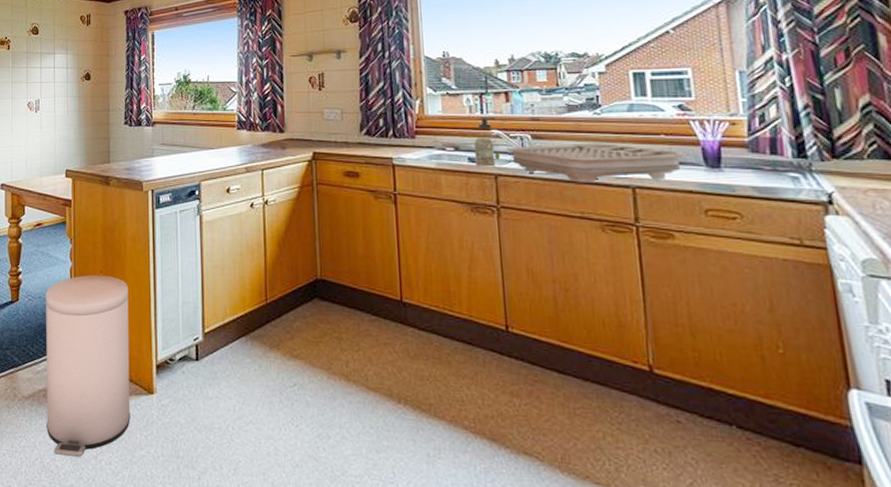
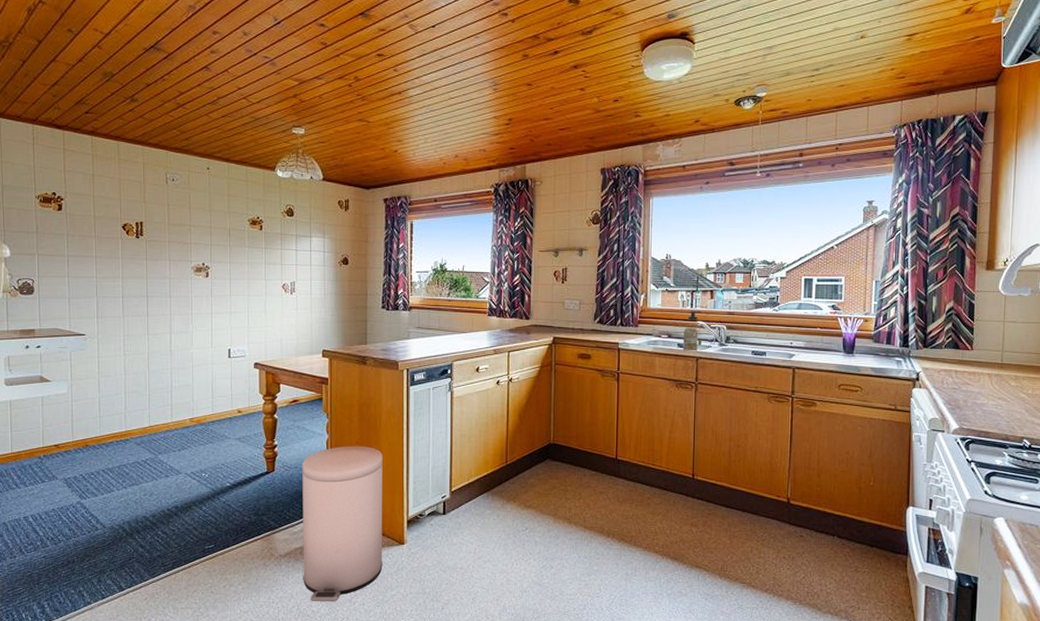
dish rack: present [507,143,689,183] -> none [707,333,834,364]

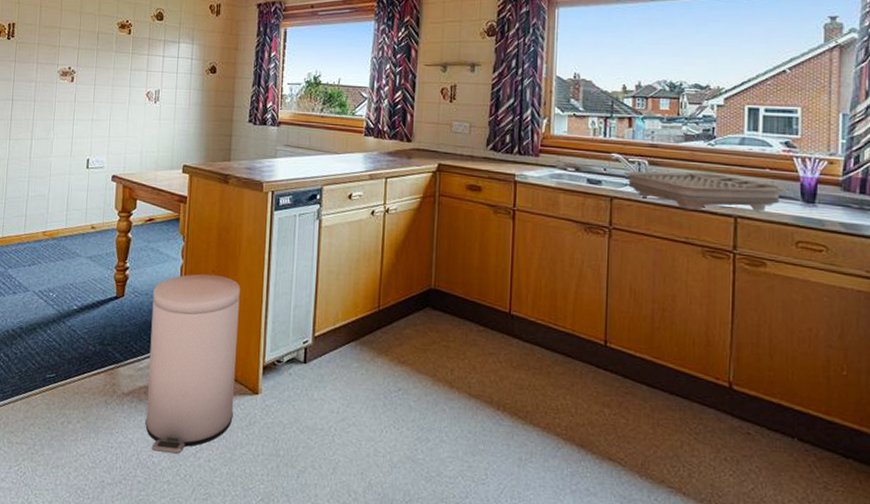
soap dispenser: present [683,310,702,351] -> none [594,140,617,189]
dish rack: none [707,333,834,364] -> present [624,171,788,212]

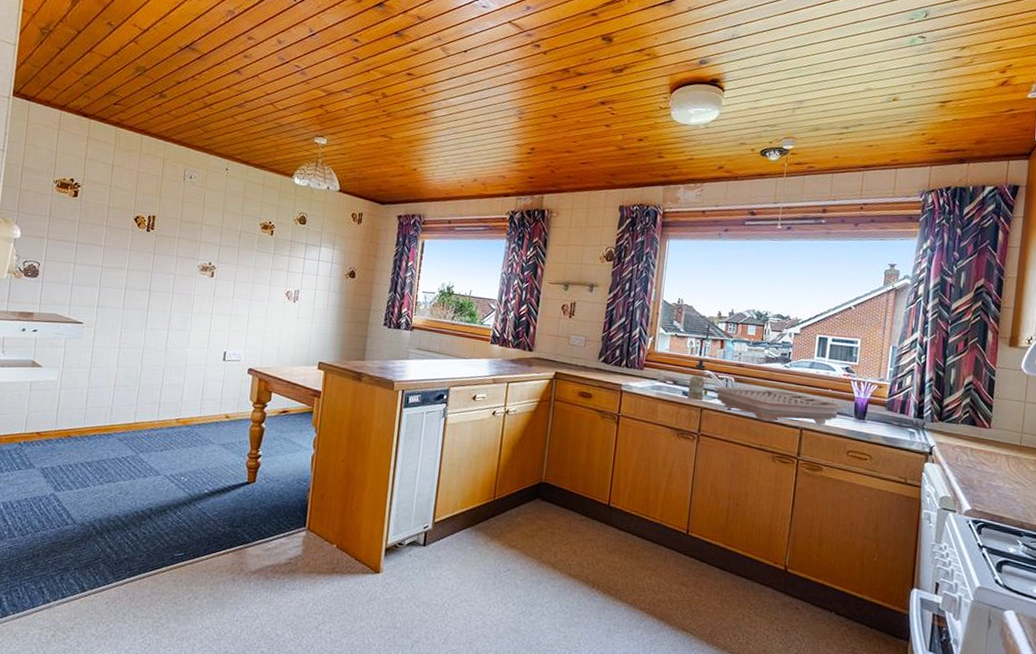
pedal bin: present [145,273,240,454] -> none [271,463,368,627]
soap dispenser: none [594,140,617,189] -> present [688,358,710,401]

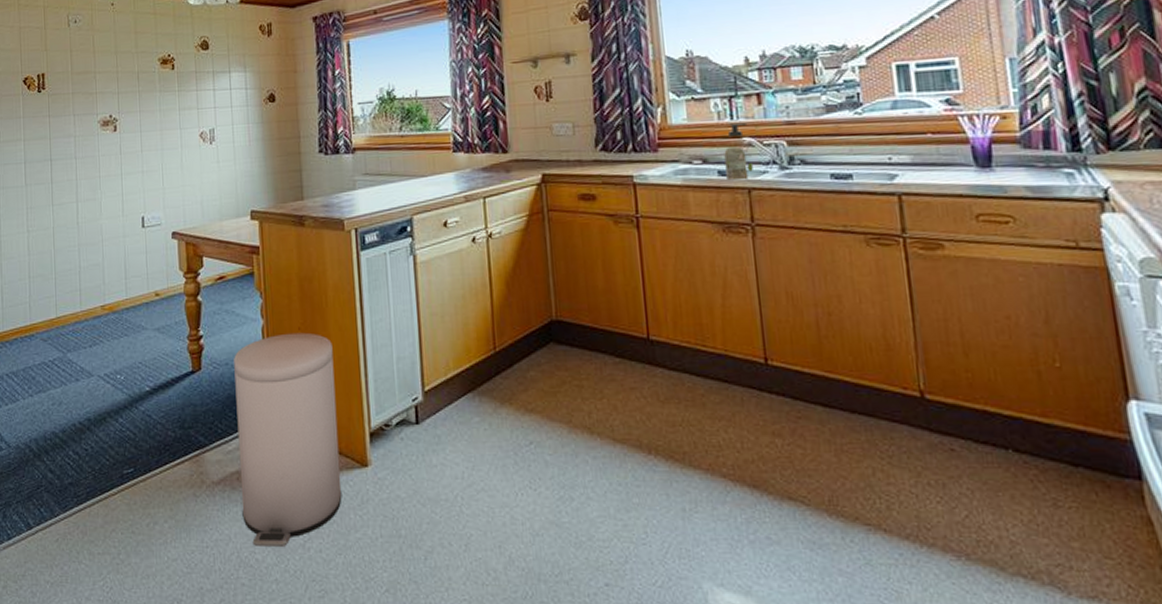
pedal bin: none [271,463,368,627] -> present [234,332,342,546]
dish rack: present [714,386,845,425] -> none [760,146,957,193]

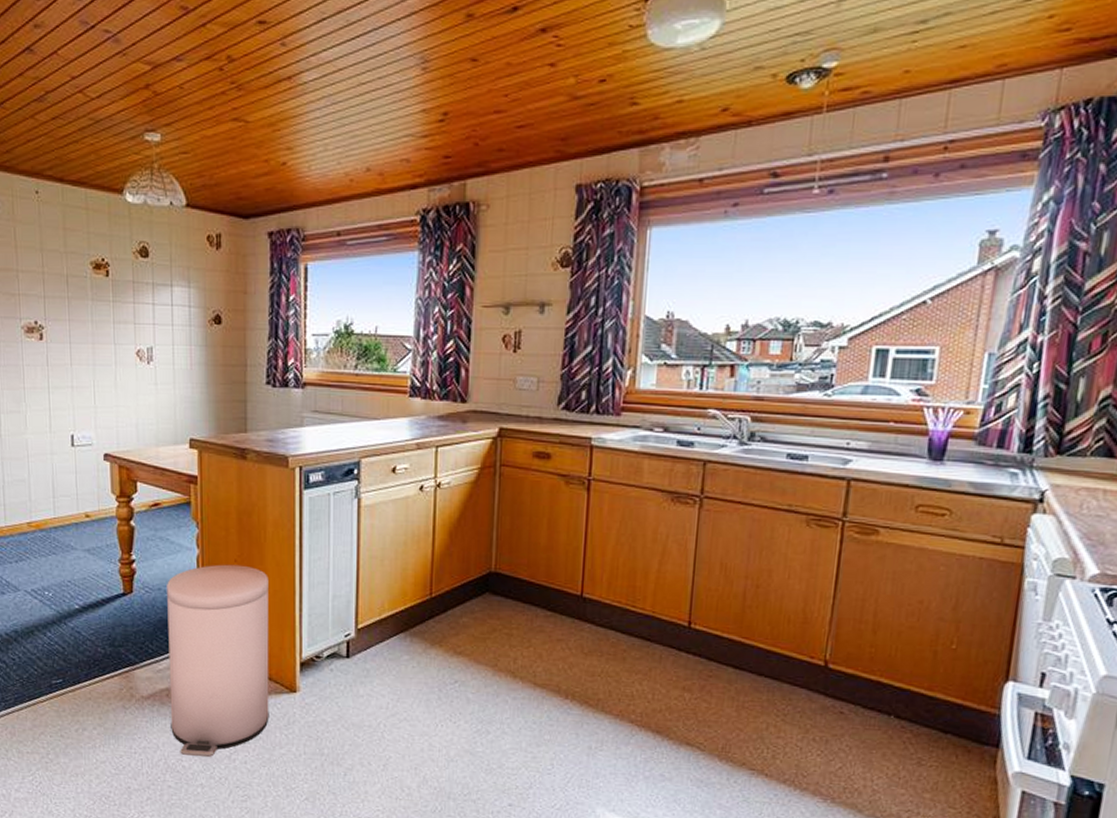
soap dispenser: present [724,122,753,181] -> none [684,393,714,452]

